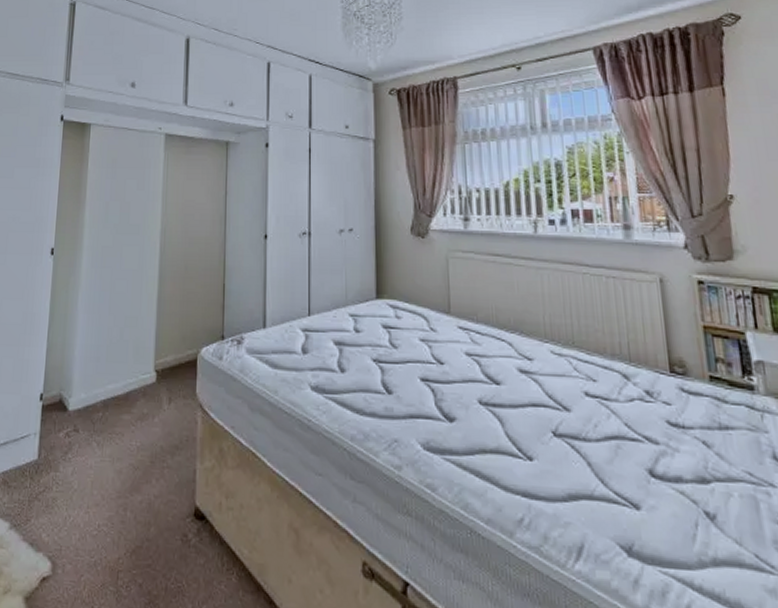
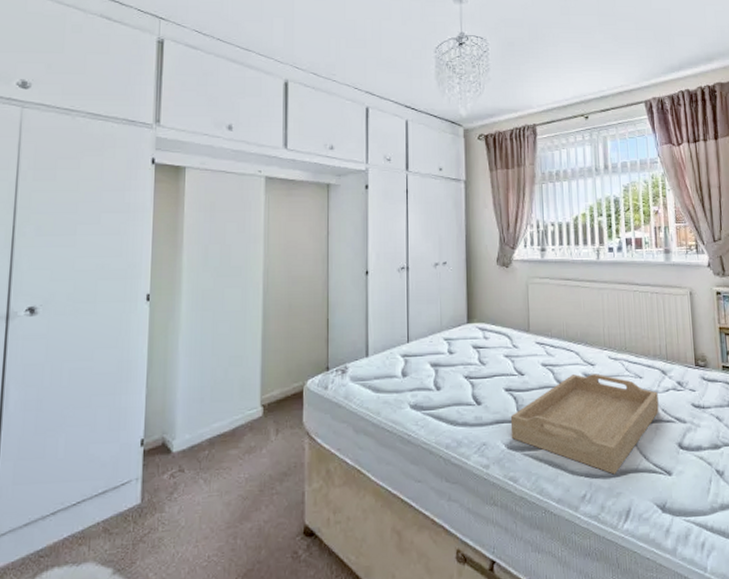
serving tray: none [427,369,621,499] -> present [510,373,659,475]

